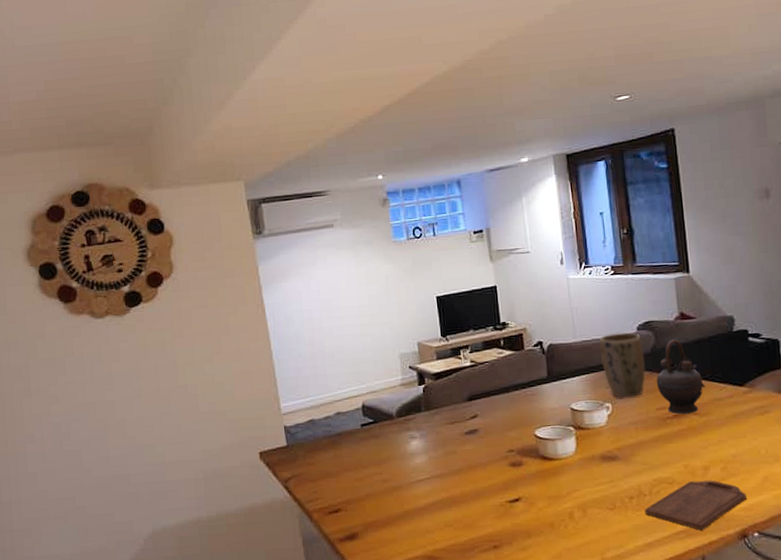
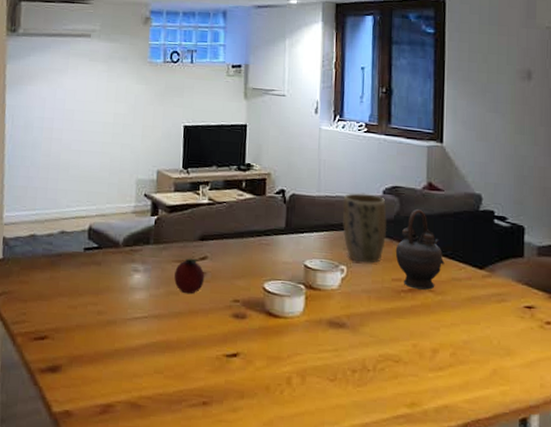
fruit: none [449,418,478,452] -> present [174,258,205,294]
cutting board: present [644,480,746,530] -> none [366,362,473,418]

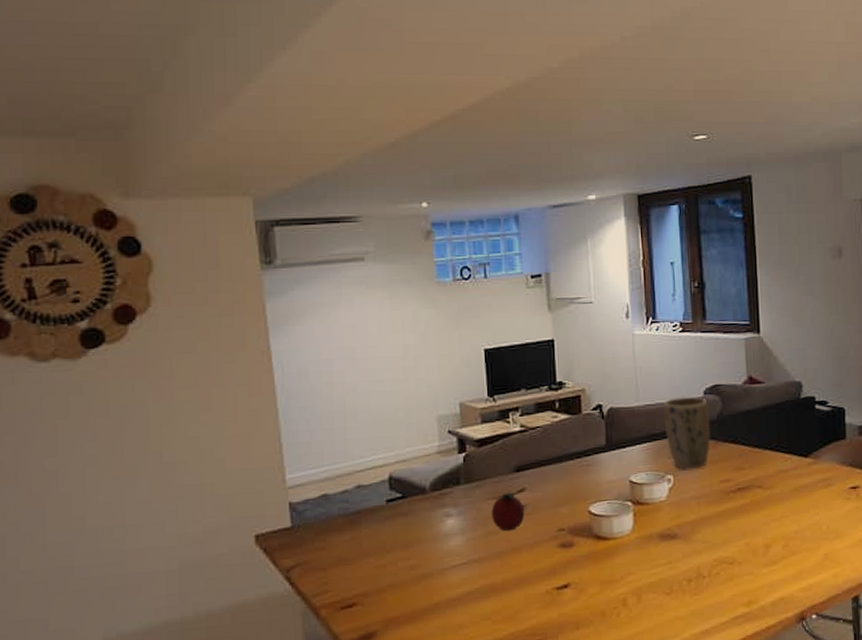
teapot: present [395,208,445,290] -> none [721,404,771,488]

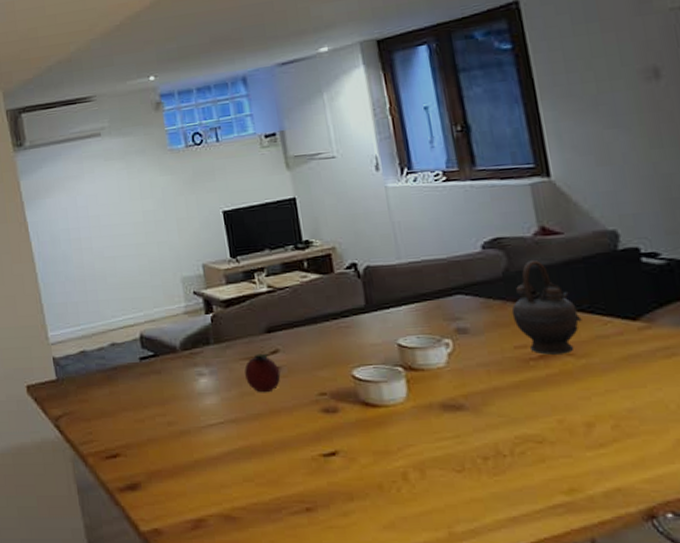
plant pot: present [663,396,711,469] -> none [430,251,496,333]
teapot: none [721,404,771,488] -> present [511,259,582,355]

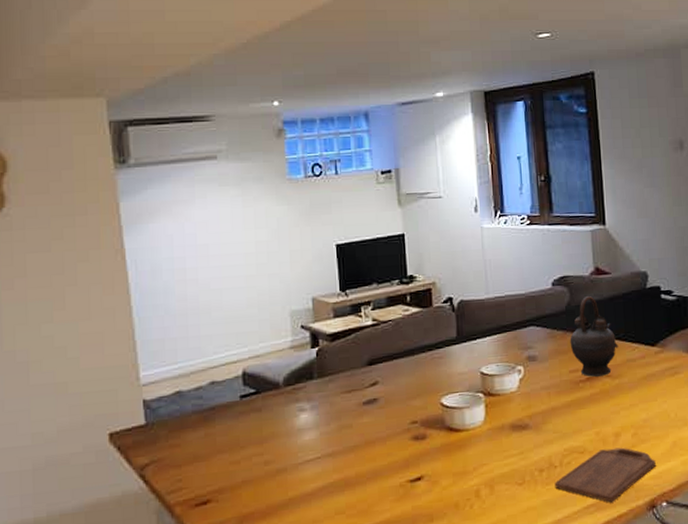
fruit: present [244,353,281,393] -> none [345,385,378,425]
cutting board: none [504,440,652,505] -> present [554,447,656,503]

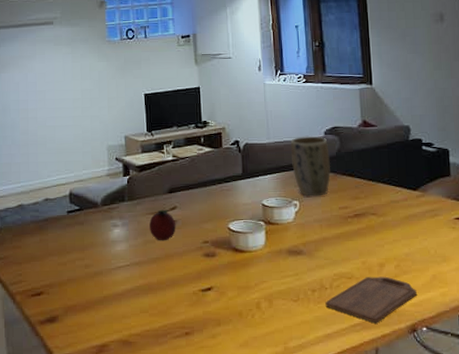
fruit: none [345,385,378,425] -> present [149,209,176,241]
plant pot: none [512,288,560,360] -> present [290,135,331,196]
teapot: present [569,295,619,377] -> none [339,144,383,214]

